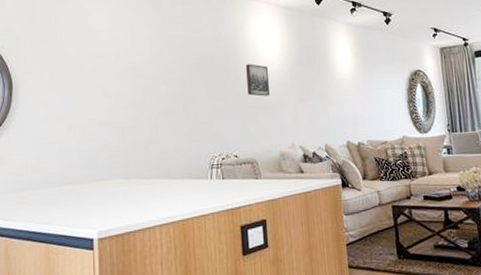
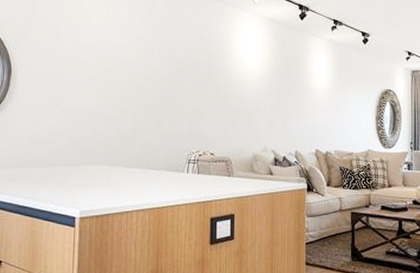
wall art: present [246,64,270,97] -> none [228,70,249,101]

